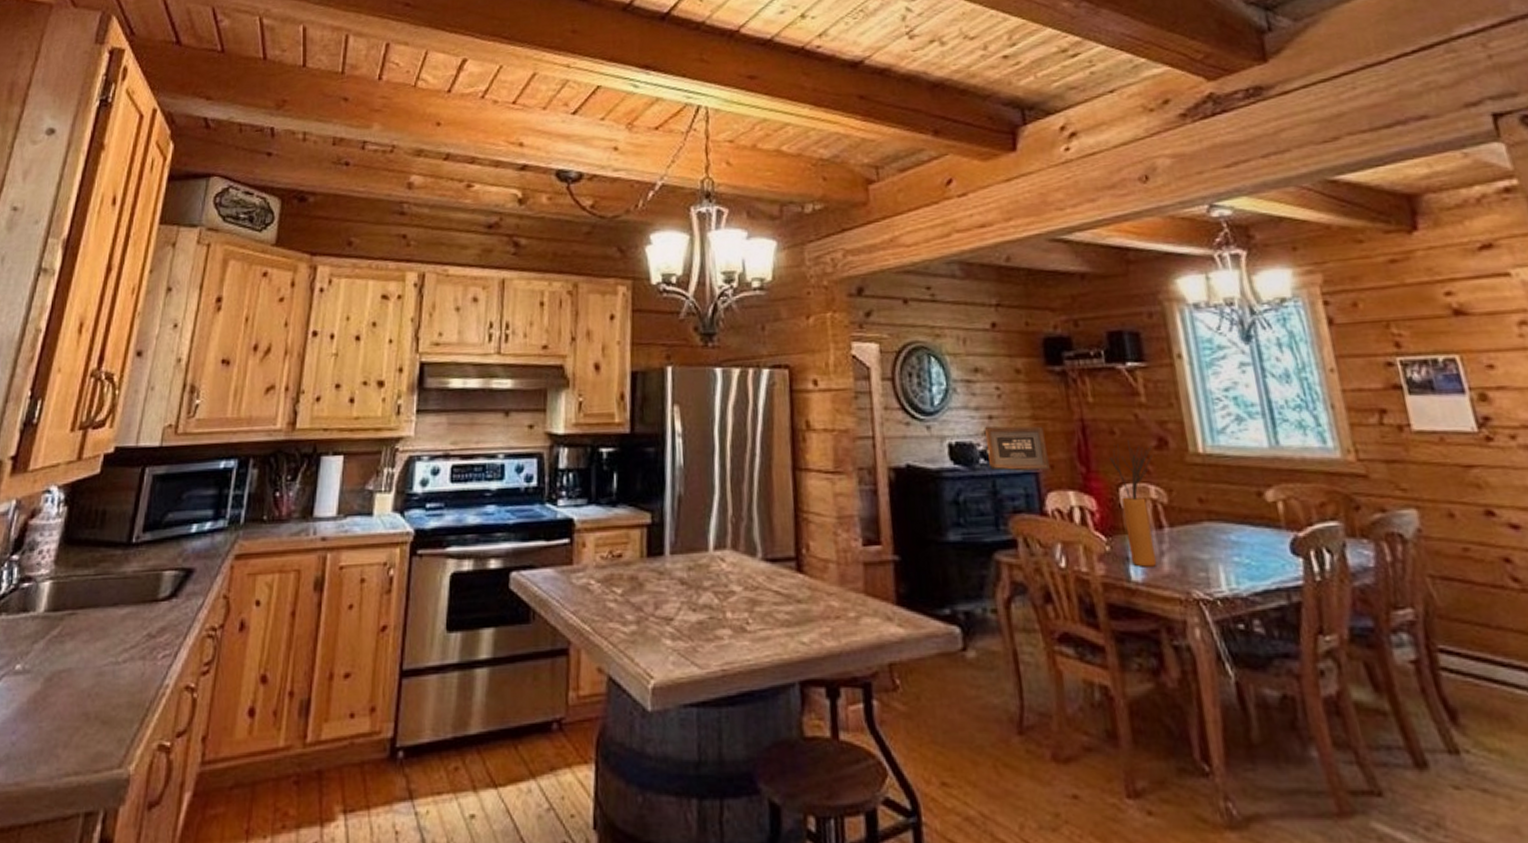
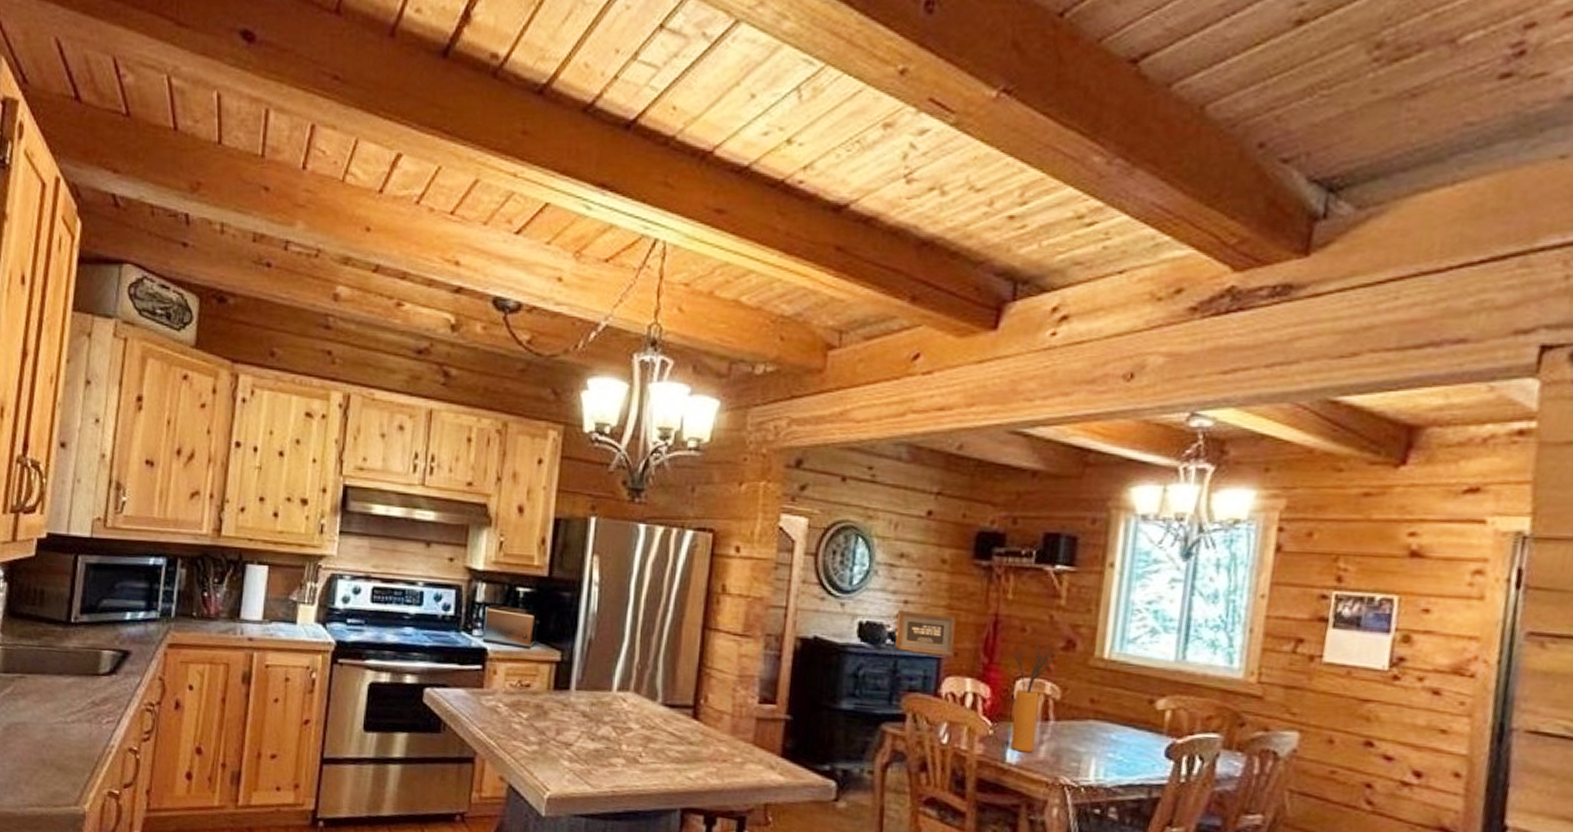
toaster: none [567,469,627,515] -> present [482,604,541,650]

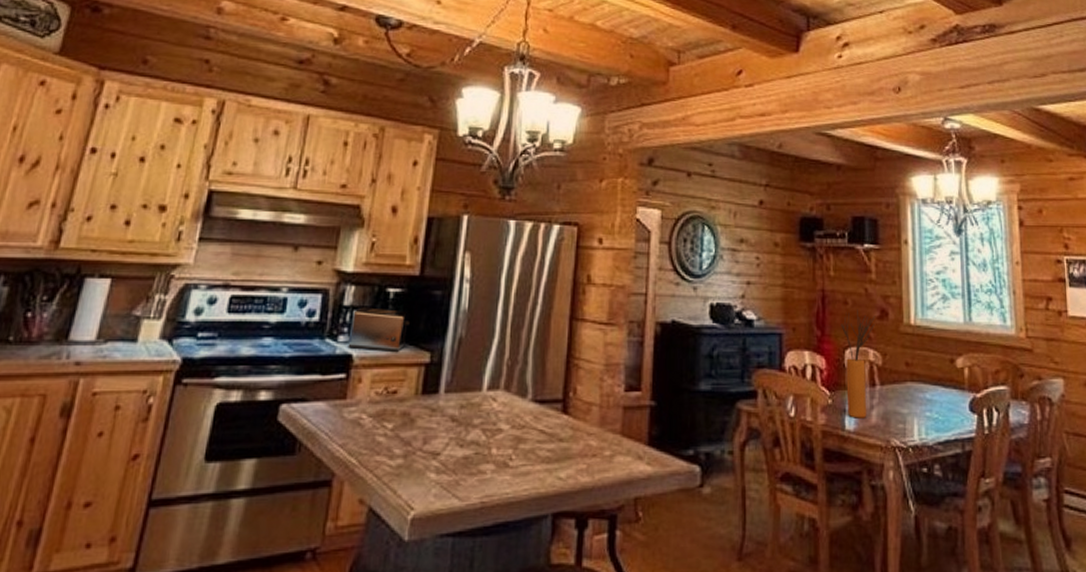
picture frame: present [895,611,956,657] -> none [742,292,792,332]

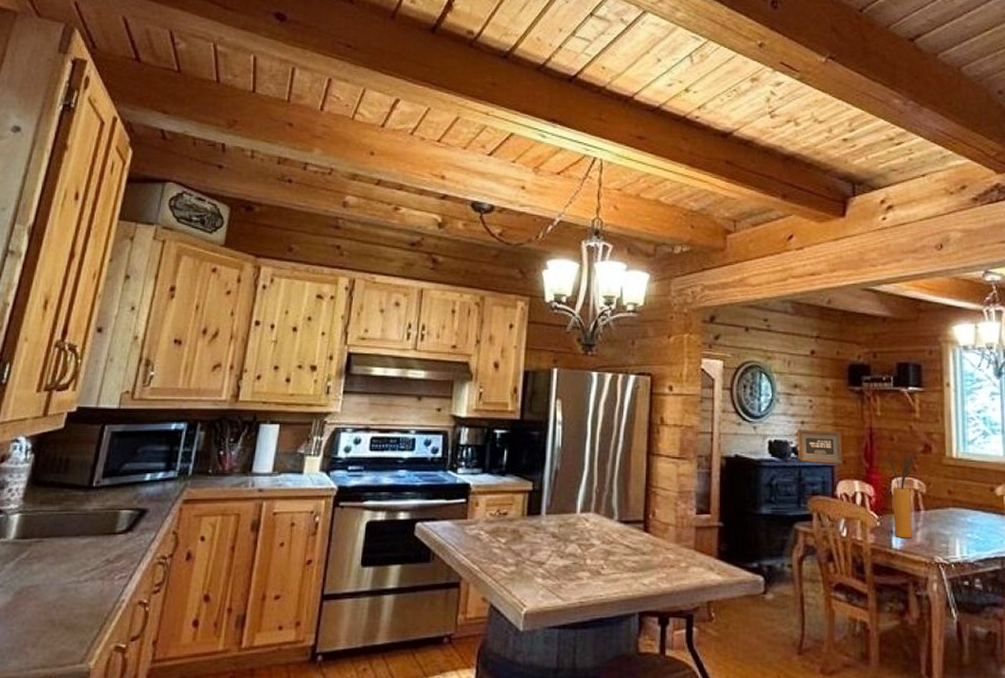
toaster: present [347,307,411,353] -> none [466,445,515,482]
picture frame: none [742,292,792,332] -> present [797,430,843,464]

